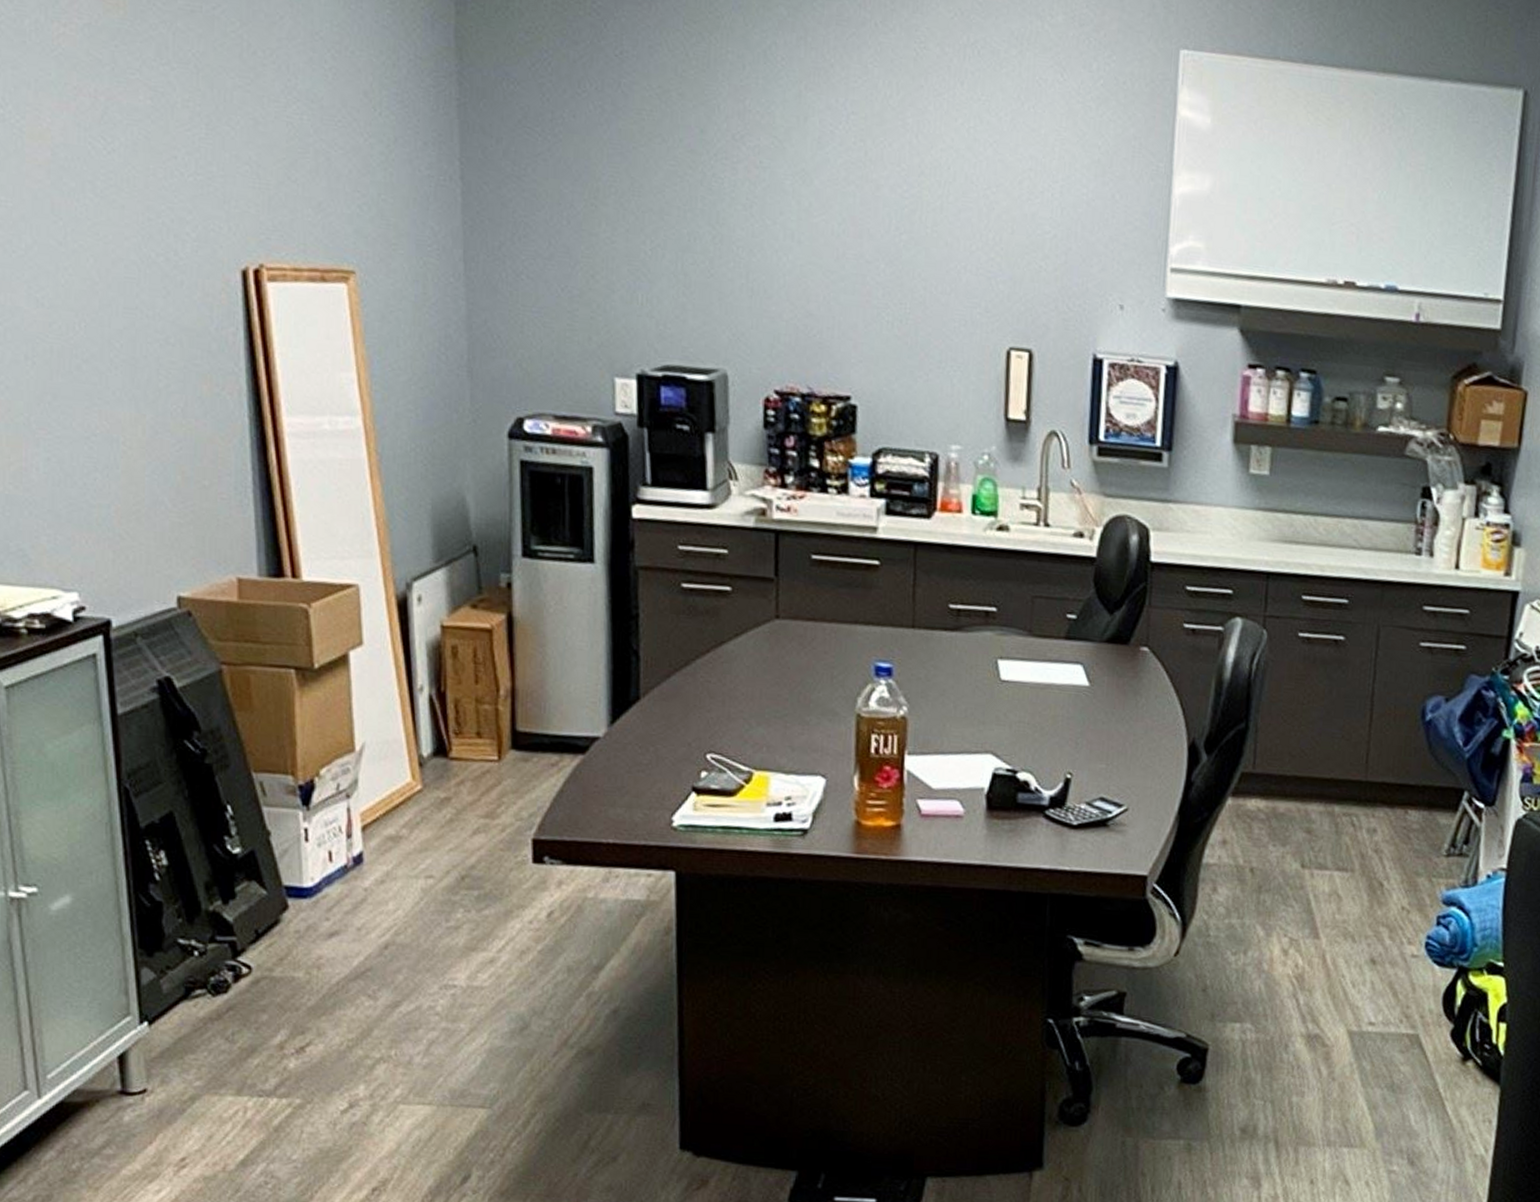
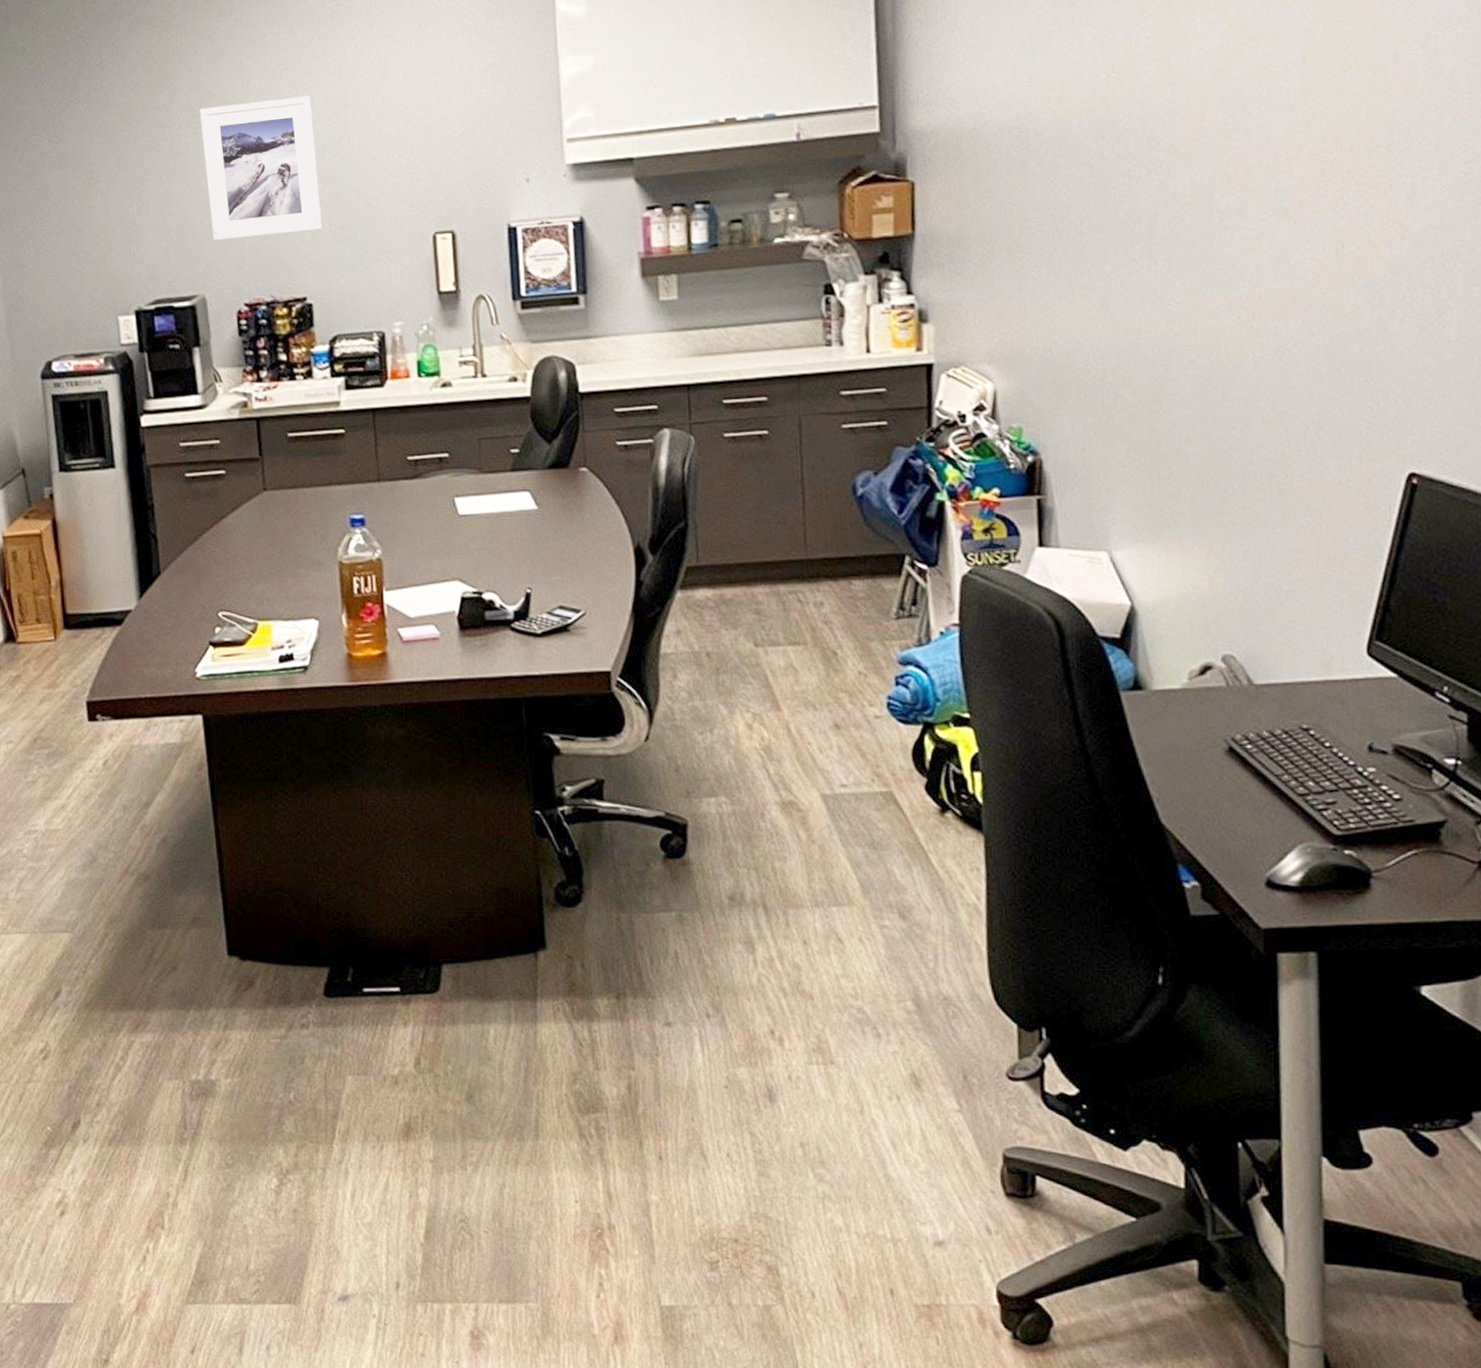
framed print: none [741,139,881,319] -> present [199,95,323,241]

